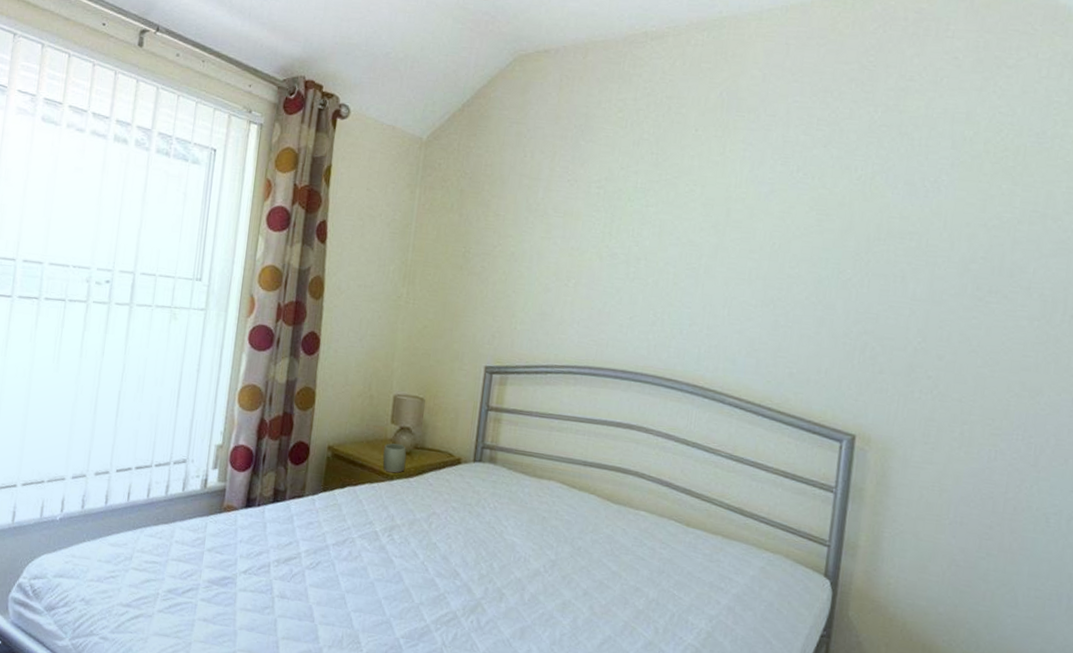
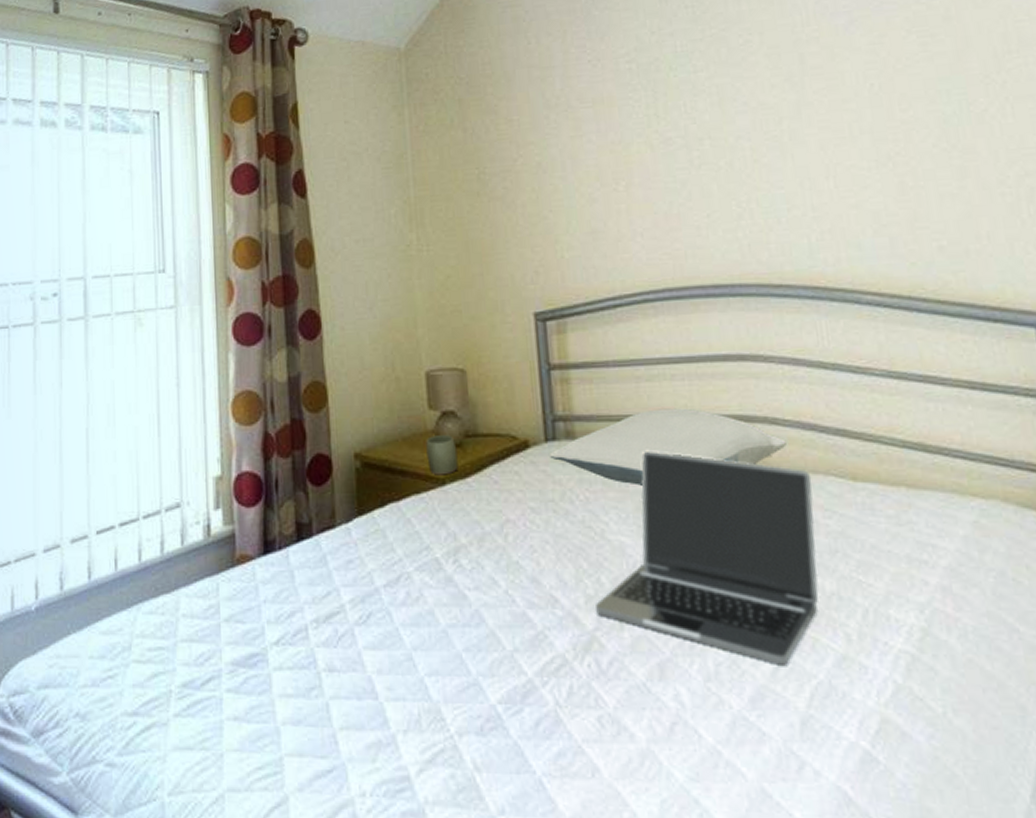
pillow: none [474,452,647,505] -> present [548,408,787,486]
laptop: none [485,480,659,642] -> present [596,450,819,665]

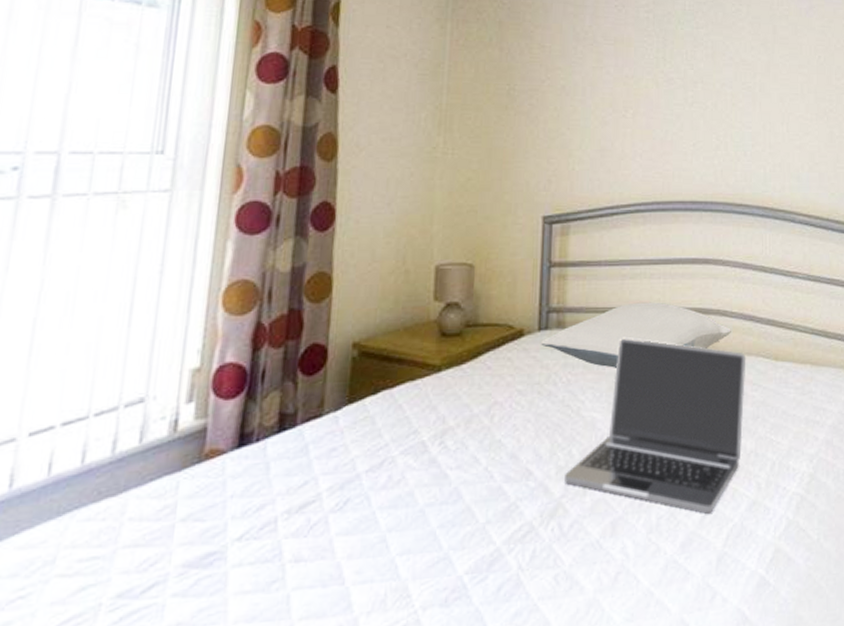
mug: present [426,434,458,475] -> none [426,324,457,363]

